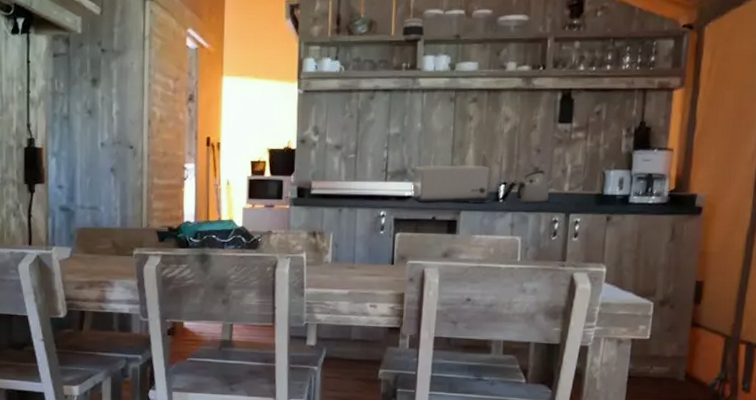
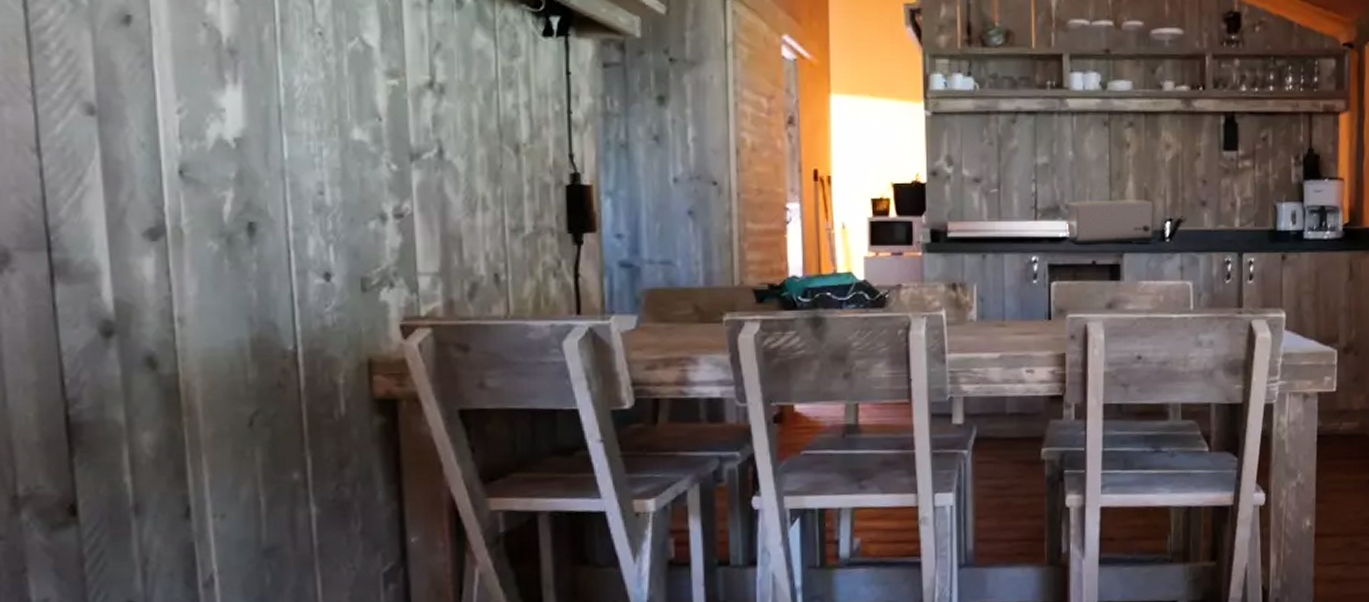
jar: present [402,18,424,43] -> none [1044,28,1069,57]
kettle: present [516,170,555,205] -> none [1183,204,1225,244]

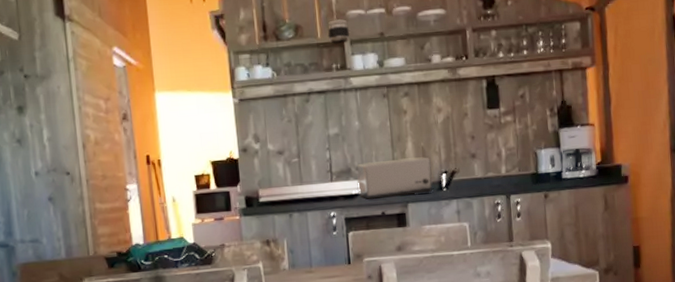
jar: none [1044,28,1069,57] -> present [328,19,349,44]

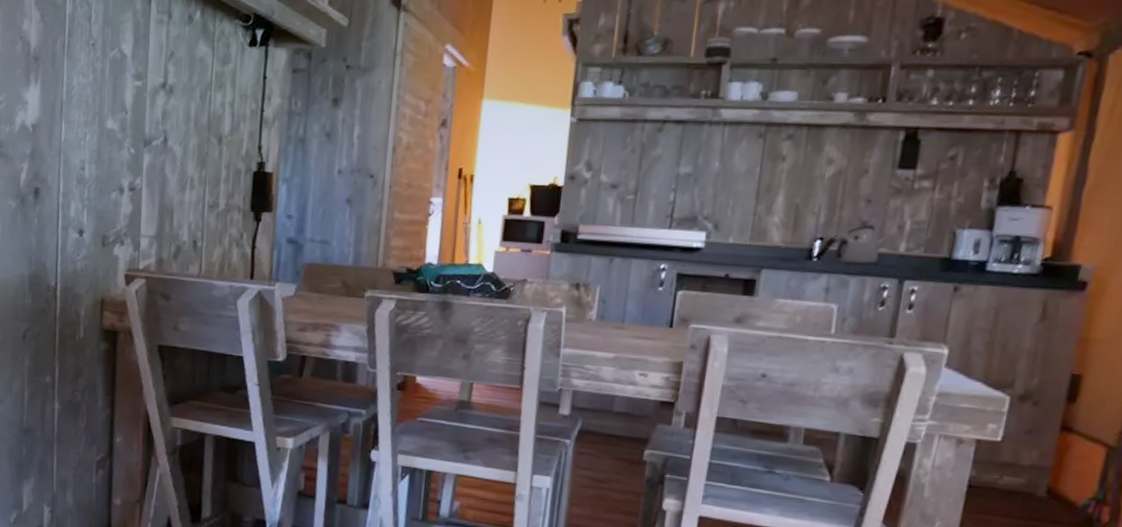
toaster: present [356,156,433,200] -> none [701,212,804,261]
kettle: none [457,156,492,191] -> present [834,224,888,266]

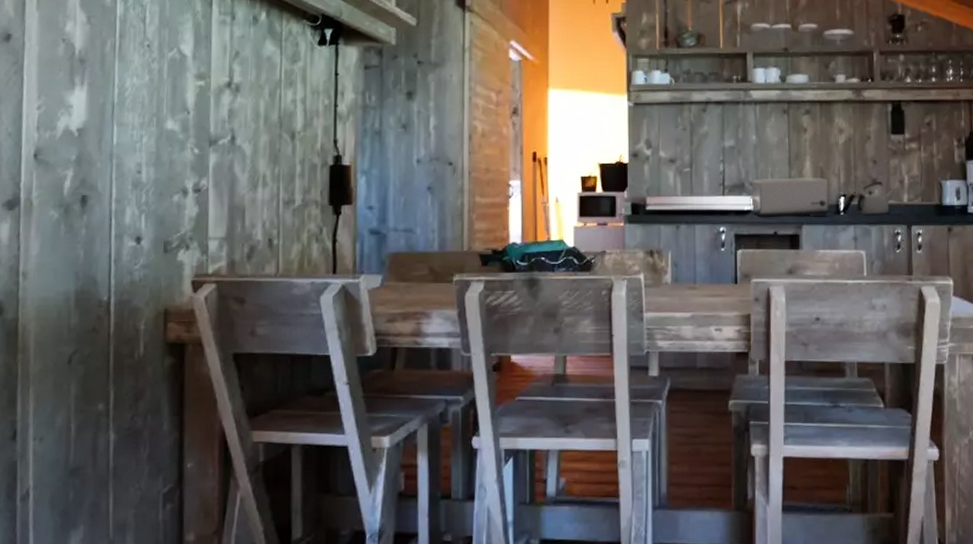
toaster: none [701,212,804,261] -> present [751,177,830,218]
jar: present [703,37,733,67] -> none [731,31,752,56]

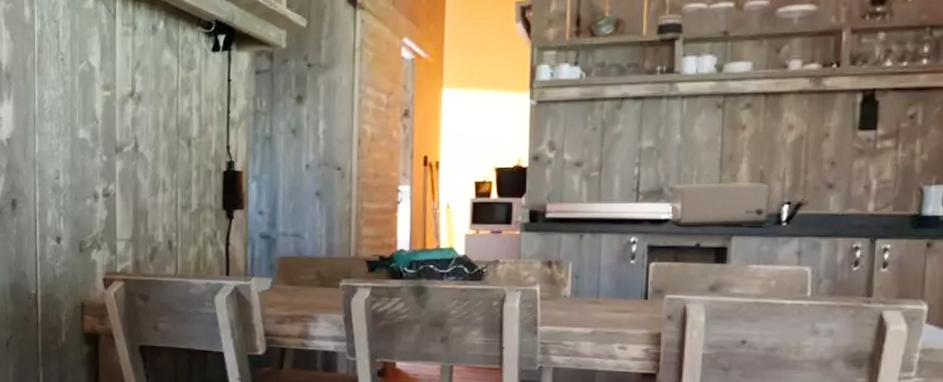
jar: none [731,31,752,56] -> present [656,14,683,43]
kettle: present [856,181,894,217] -> none [803,187,856,228]

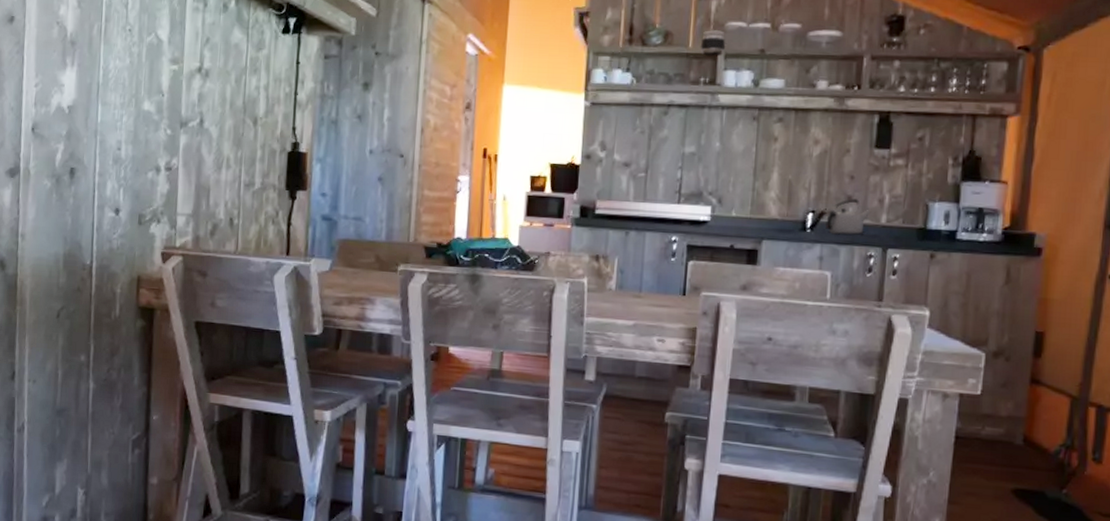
toaster: present [669,181,770,228] -> none [707,188,797,232]
kettle: none [803,187,856,228] -> present [825,199,871,237]

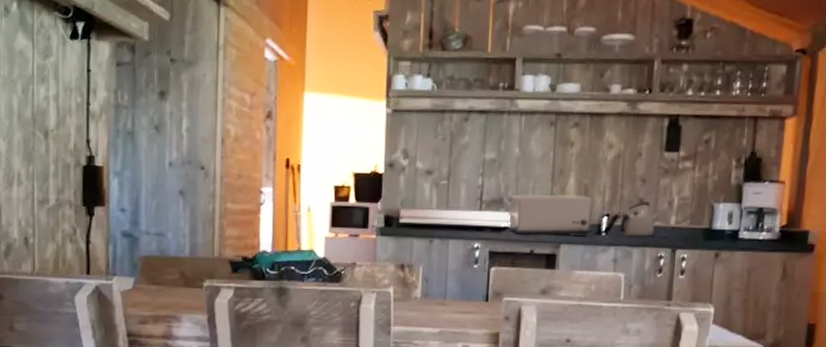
jar: present [701,30,725,57] -> none [499,34,523,61]
toaster: none [707,188,797,232] -> present [508,194,593,236]

